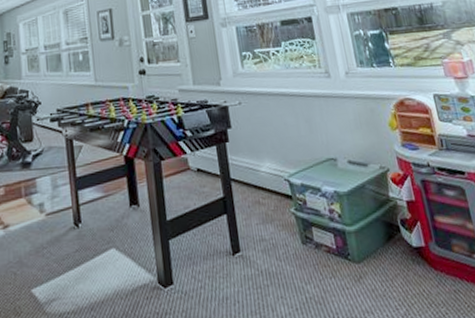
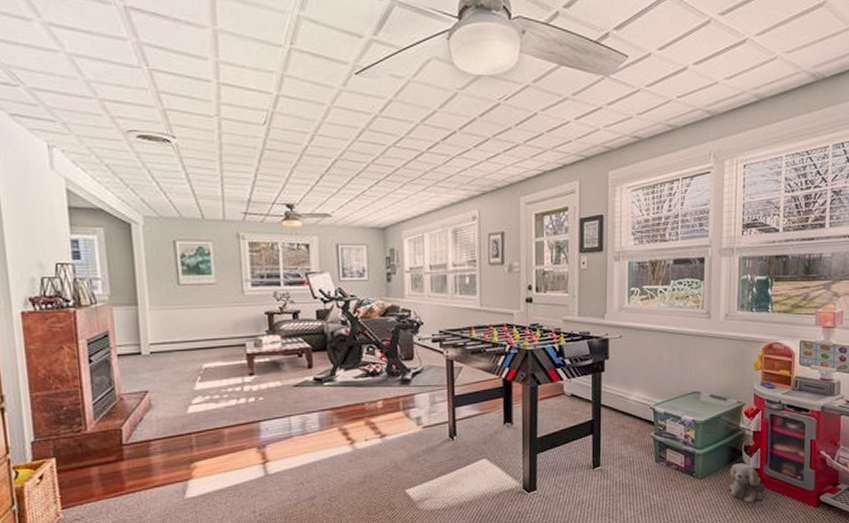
plush toy: none [390,240,439,293] -> present [729,463,765,504]

